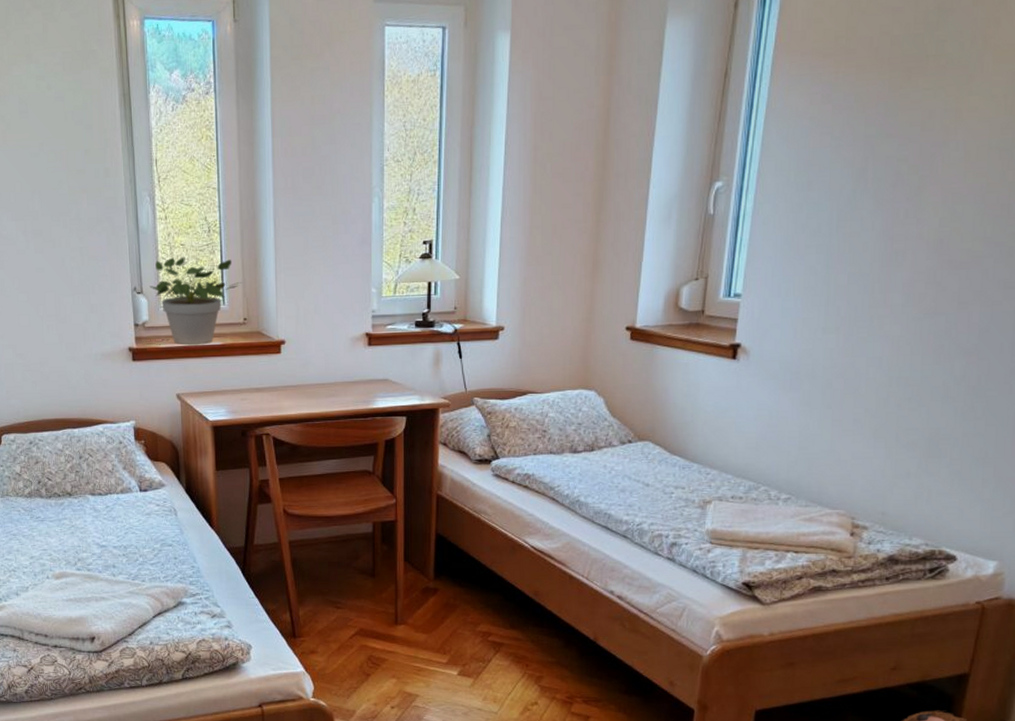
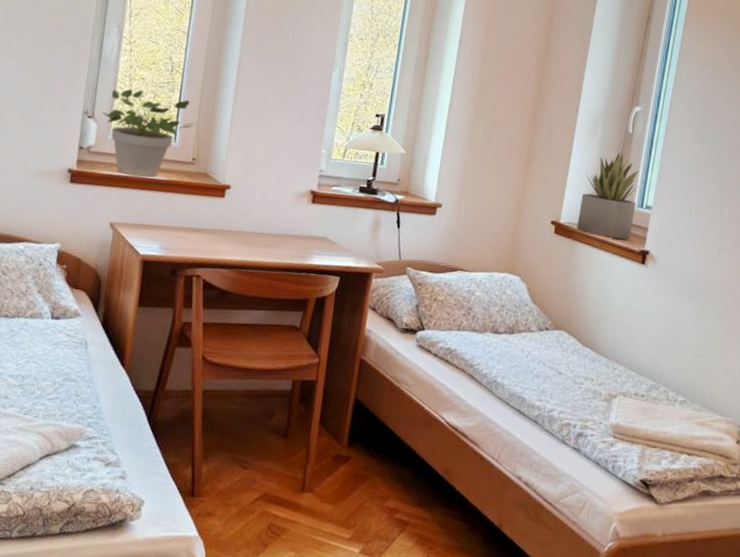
succulent plant: none [655,237,725,337] -> present [576,151,639,240]

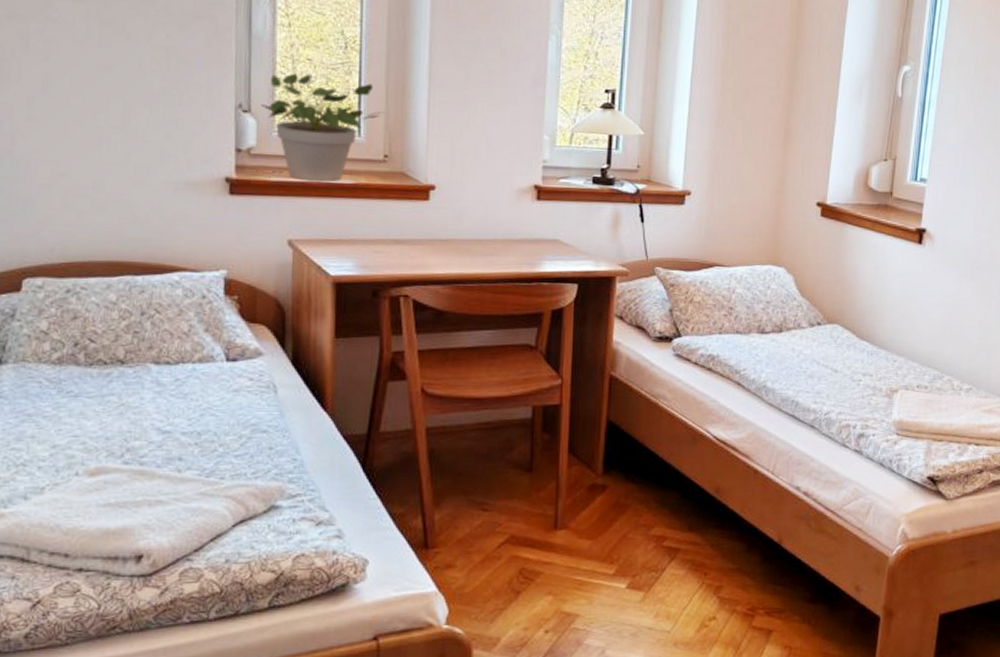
succulent plant: present [576,151,639,240] -> none [845,118,912,219]

